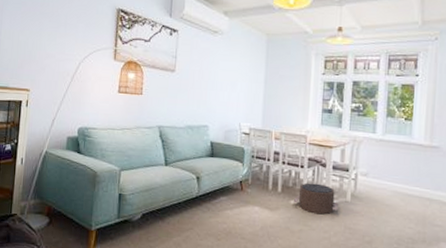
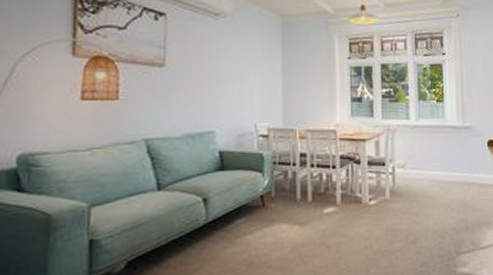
pouf: present [293,183,338,215] -> none [326,184,377,221]

